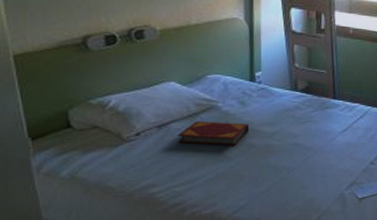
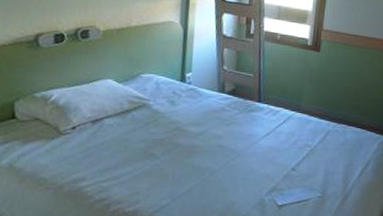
hardback book: present [177,121,250,146] -> none [109,118,177,144]

